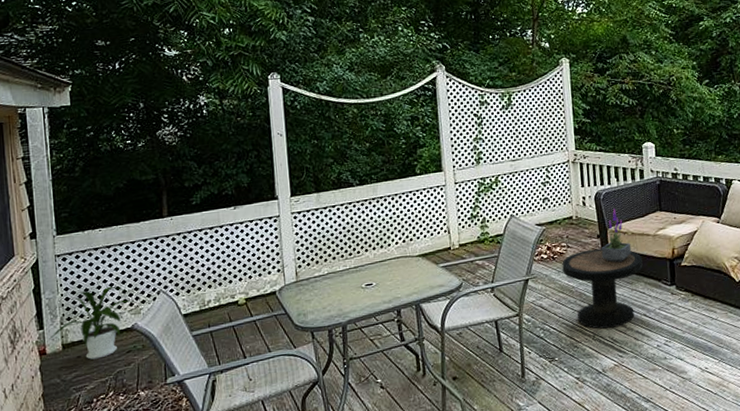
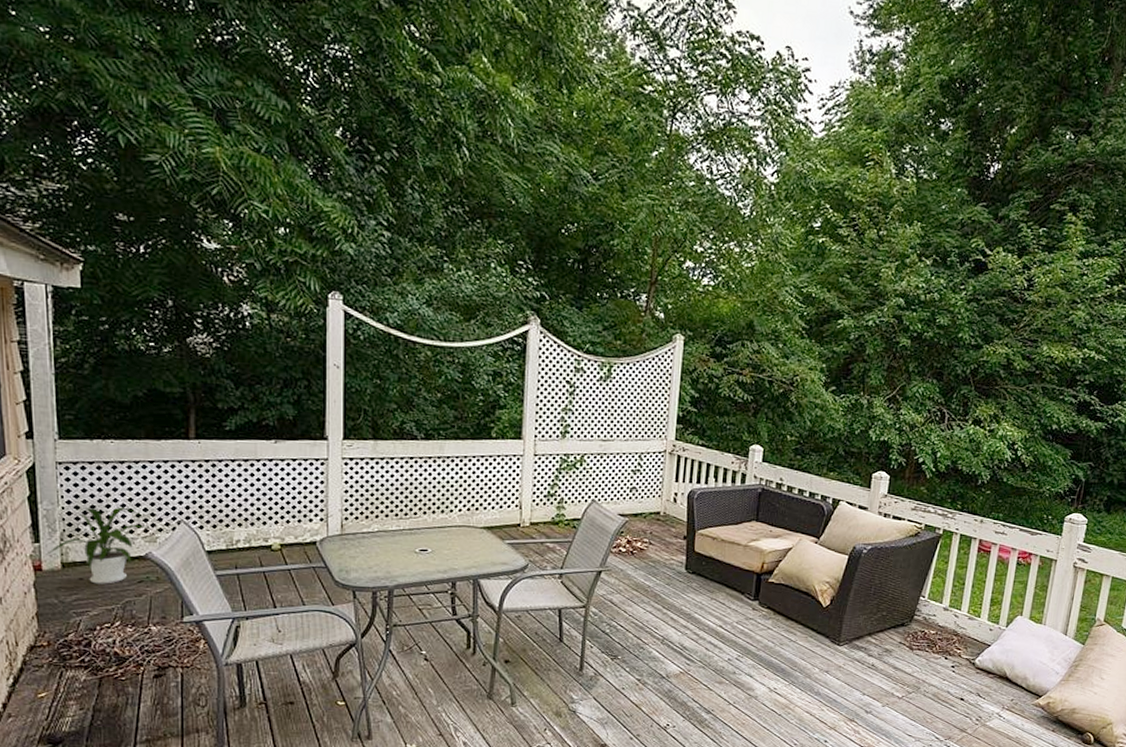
side table: present [562,248,643,329] -> none [640,550,728,635]
potted plant: present [601,208,632,263] -> none [685,511,719,569]

